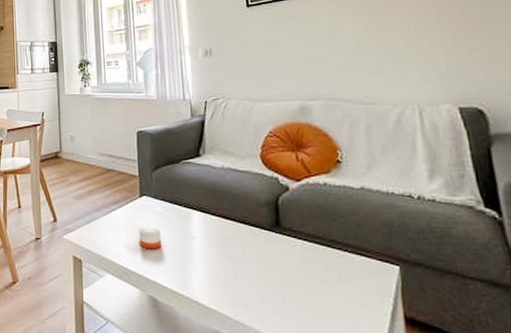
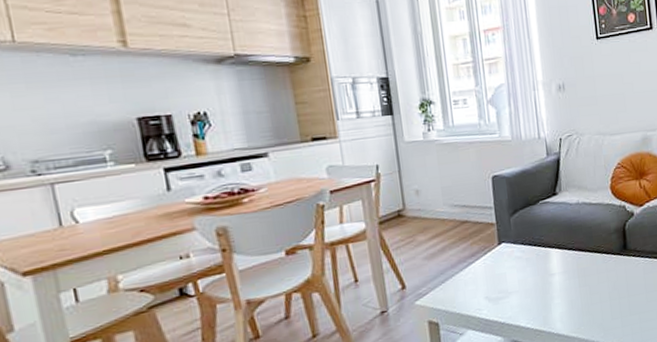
candle: present [139,225,162,250] -> none [499,271,523,296]

